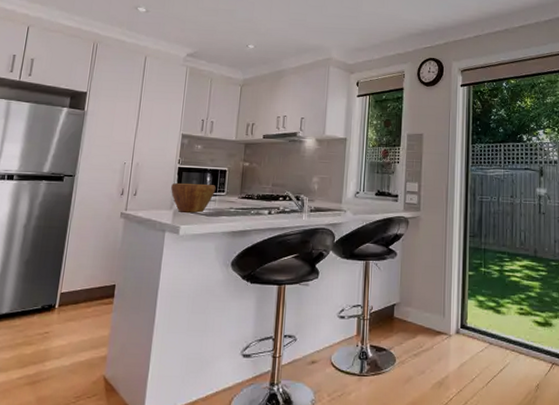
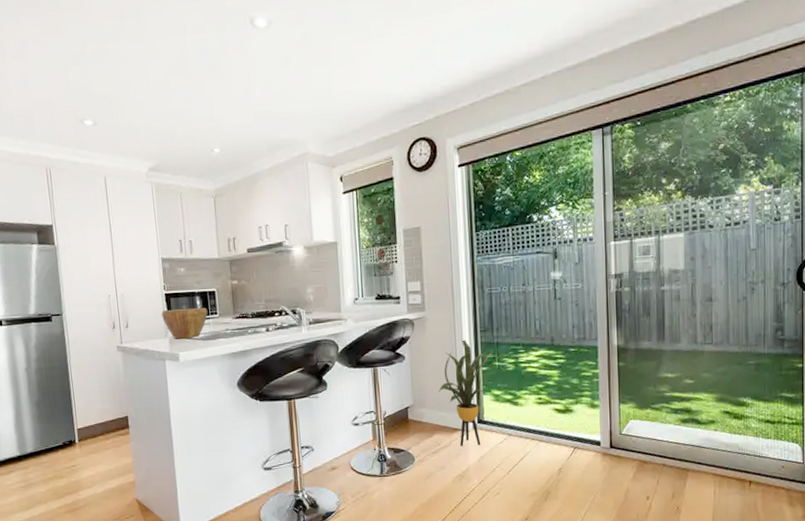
house plant: none [426,241,492,353] -> present [439,338,506,446]

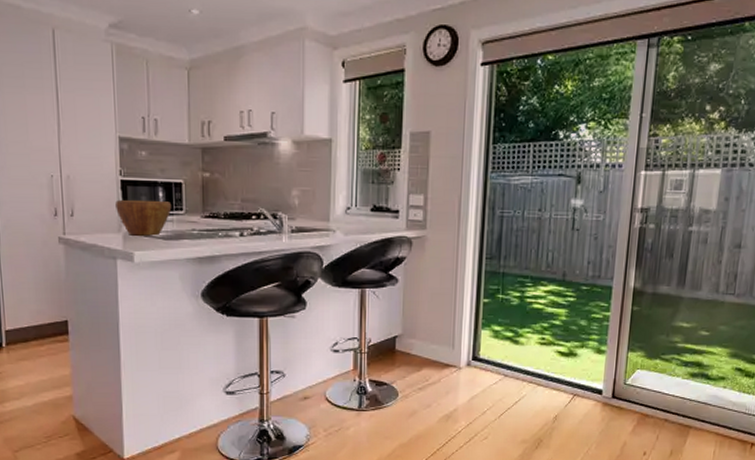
house plant: present [439,338,506,446] -> none [432,264,512,385]

